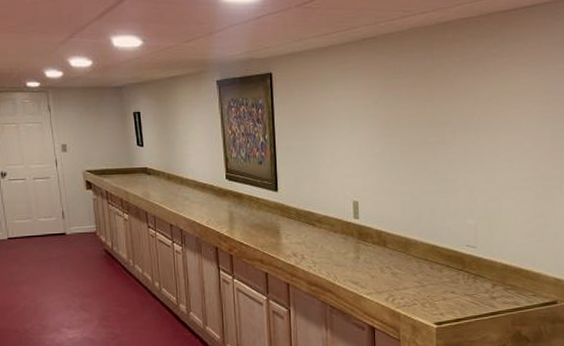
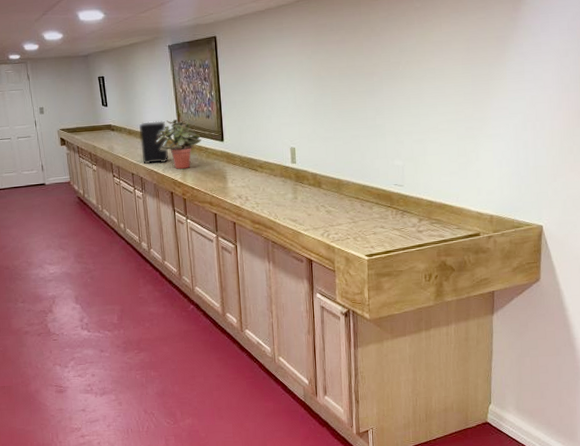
speaker: none [180,165,213,215] -> present [139,121,168,165]
potted plant: none [199,163,253,221] -> present [155,118,202,169]

